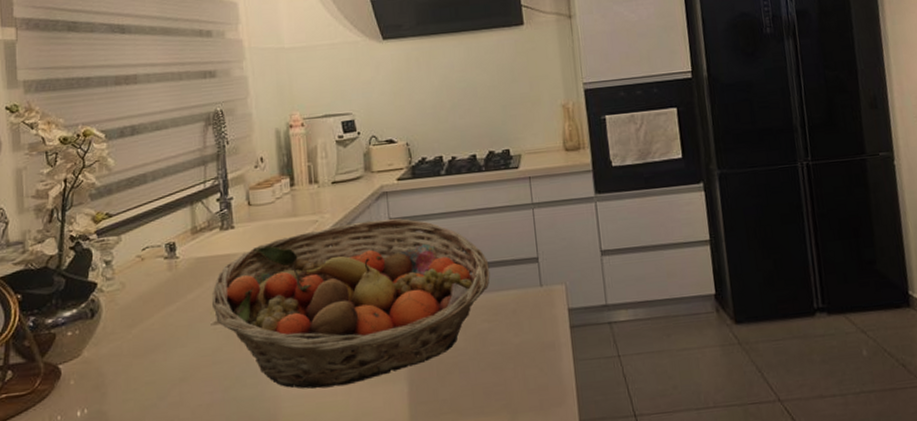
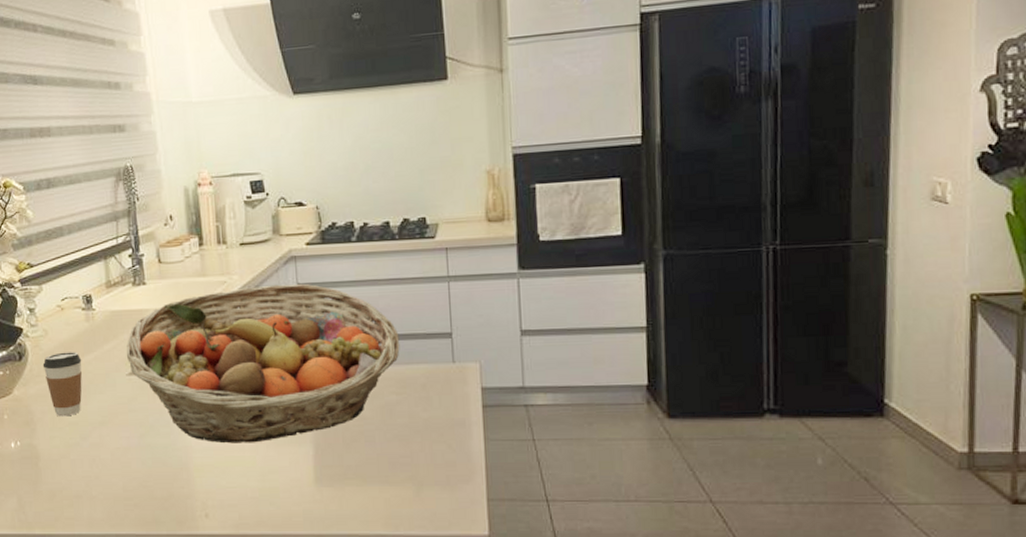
coffee cup: none [118,304,162,377] -> present [42,352,82,417]

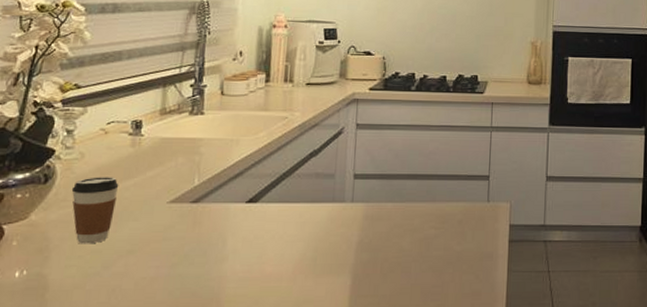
fruit basket: present [126,284,400,444] -> none [171,123,444,274]

